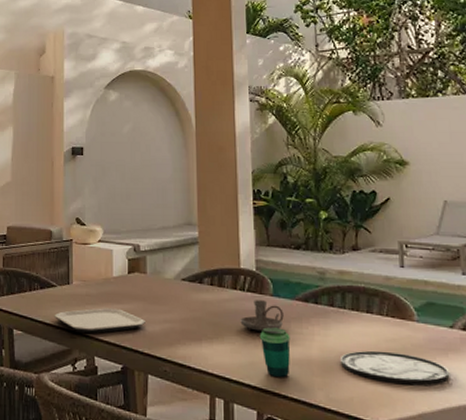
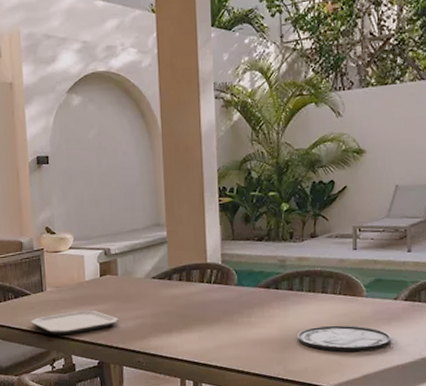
candle holder: present [240,300,284,331] -> none [207,290,247,318]
cup: present [259,327,290,377] -> none [225,313,253,356]

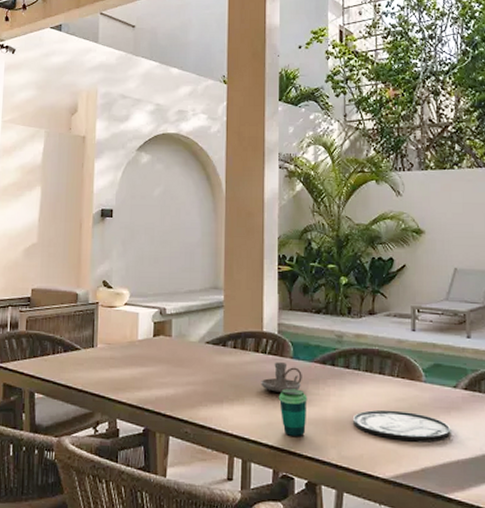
plate: present [30,310,119,335] -> none [77,371,169,396]
candle holder: none [207,290,247,318] -> present [261,362,302,392]
cup: none [225,313,253,356] -> present [278,388,307,436]

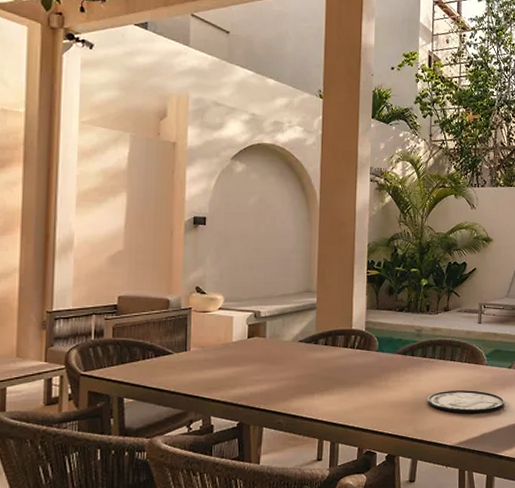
candle holder: present [261,362,302,392] -> none [349,355,386,382]
cup: present [278,388,307,436] -> none [364,377,390,418]

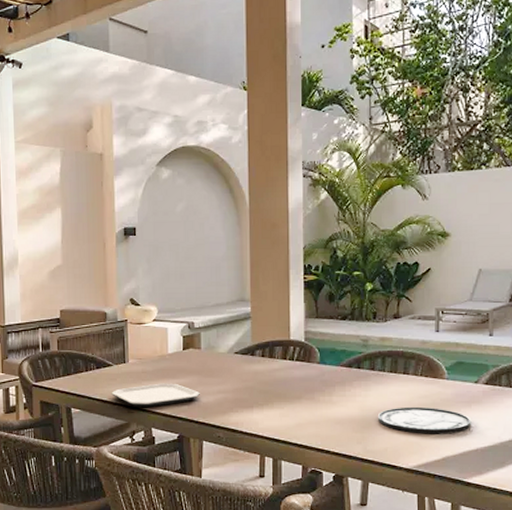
plate: none [169,371,263,395] -> present [111,383,200,407]

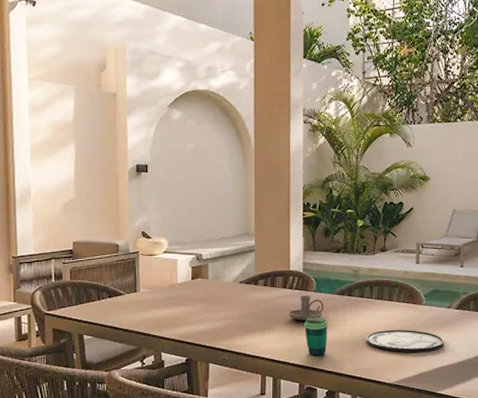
plate: present [111,383,200,407] -> none [122,310,207,333]
candle holder: none [289,368,329,396] -> present [288,296,324,321]
cup: none [306,392,334,435] -> present [303,317,328,355]

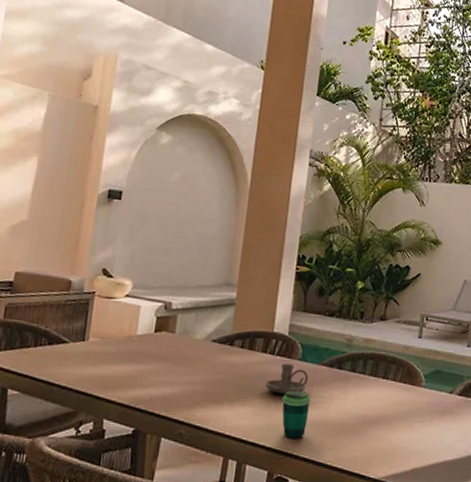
plate: present [366,329,445,353] -> none [353,413,443,445]

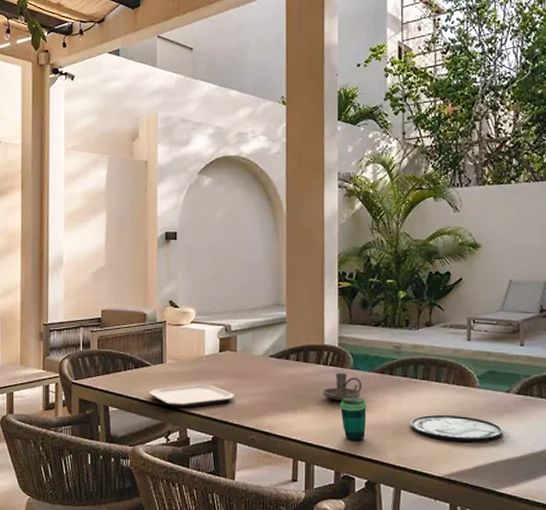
plate: none [61,367,166,395] -> present [148,384,235,408]
plate: none [353,413,443,445] -> present [411,414,503,443]

